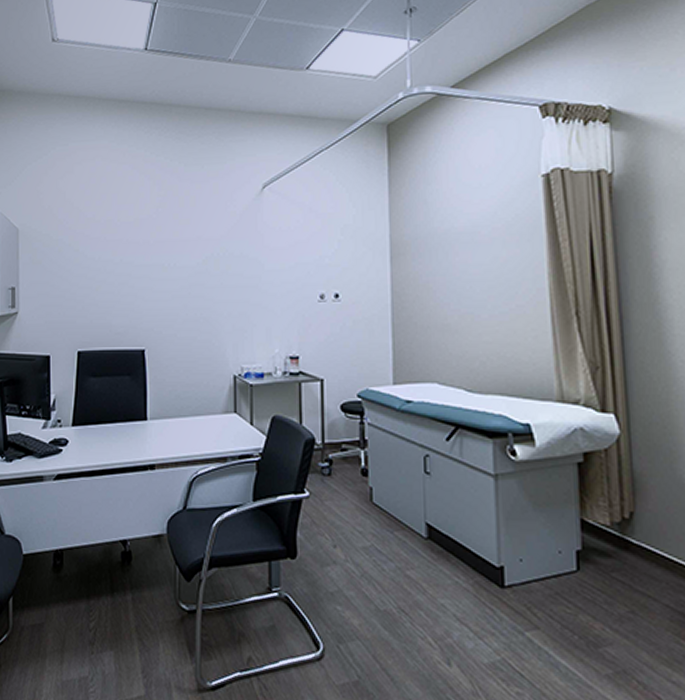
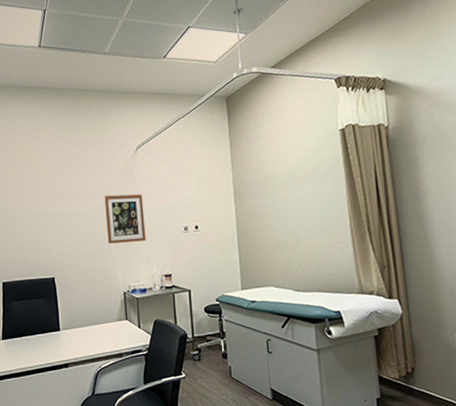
wall art: none [216,246,268,310] -> present [104,194,146,244]

